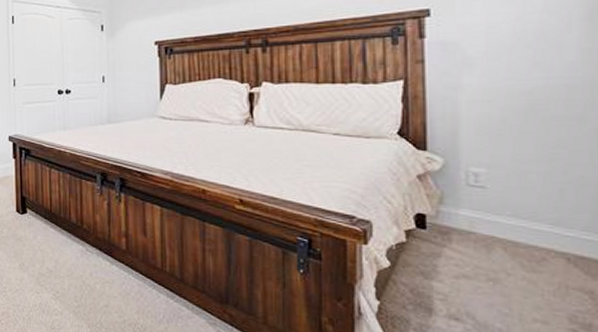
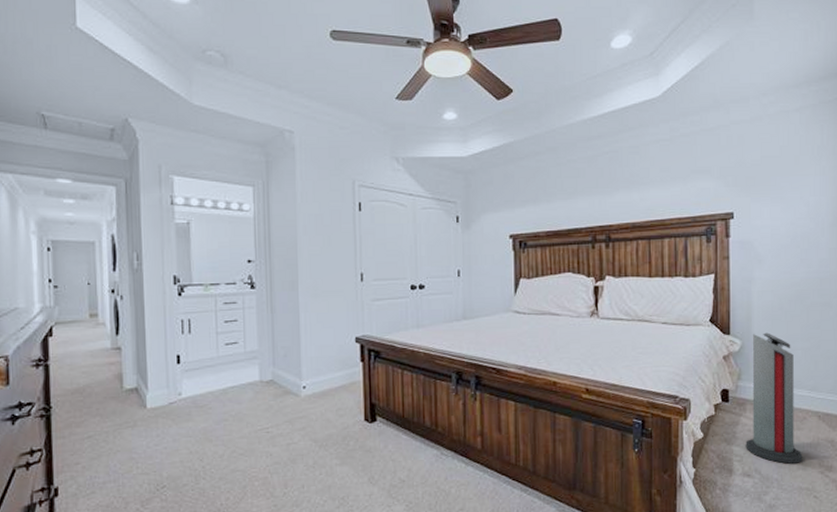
air purifier: none [451,150,542,314] -> present [745,332,803,464]

